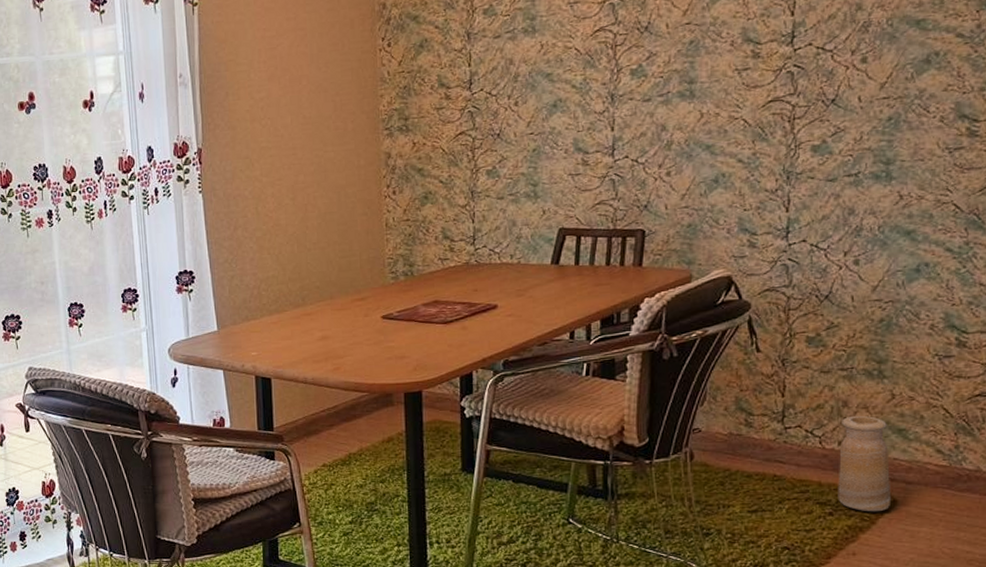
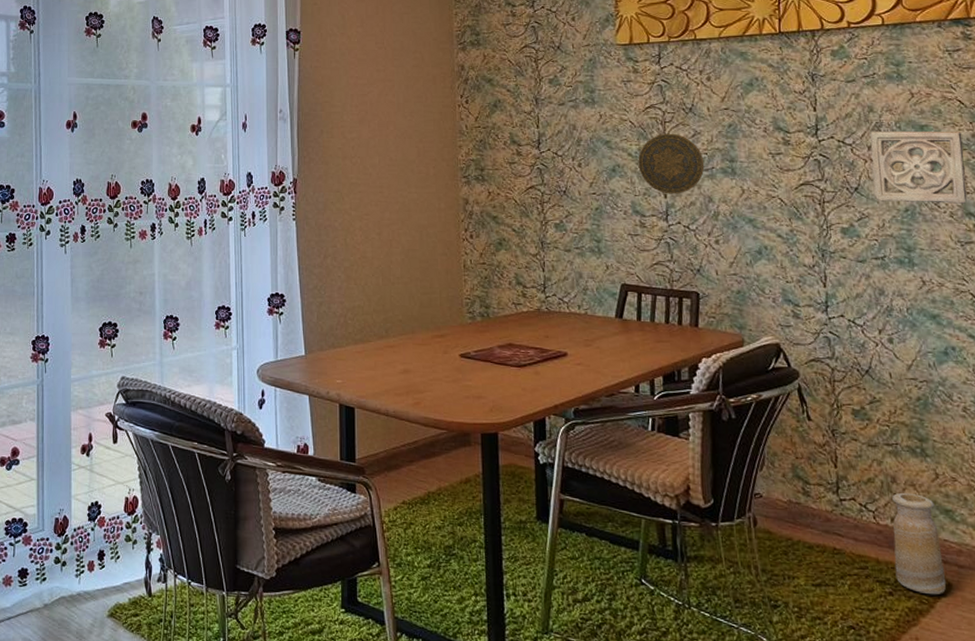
decorative plate: none [583,57,659,127] -> present [638,133,705,194]
wall ornament: none [854,22,965,112] -> present [870,130,967,204]

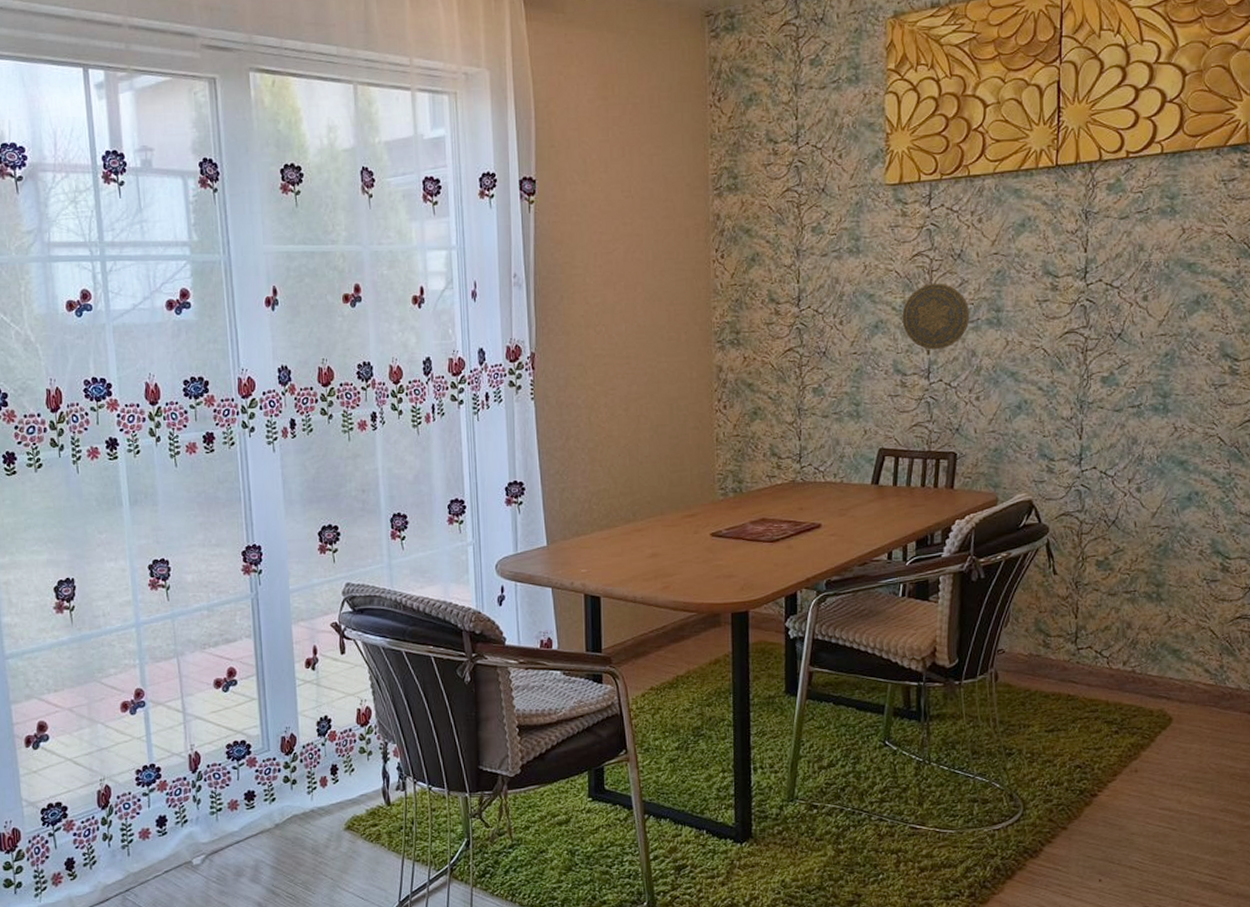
wall ornament: present [870,130,967,204] -> none [1137,268,1228,347]
vase: present [892,492,947,595] -> none [1122,636,1168,730]

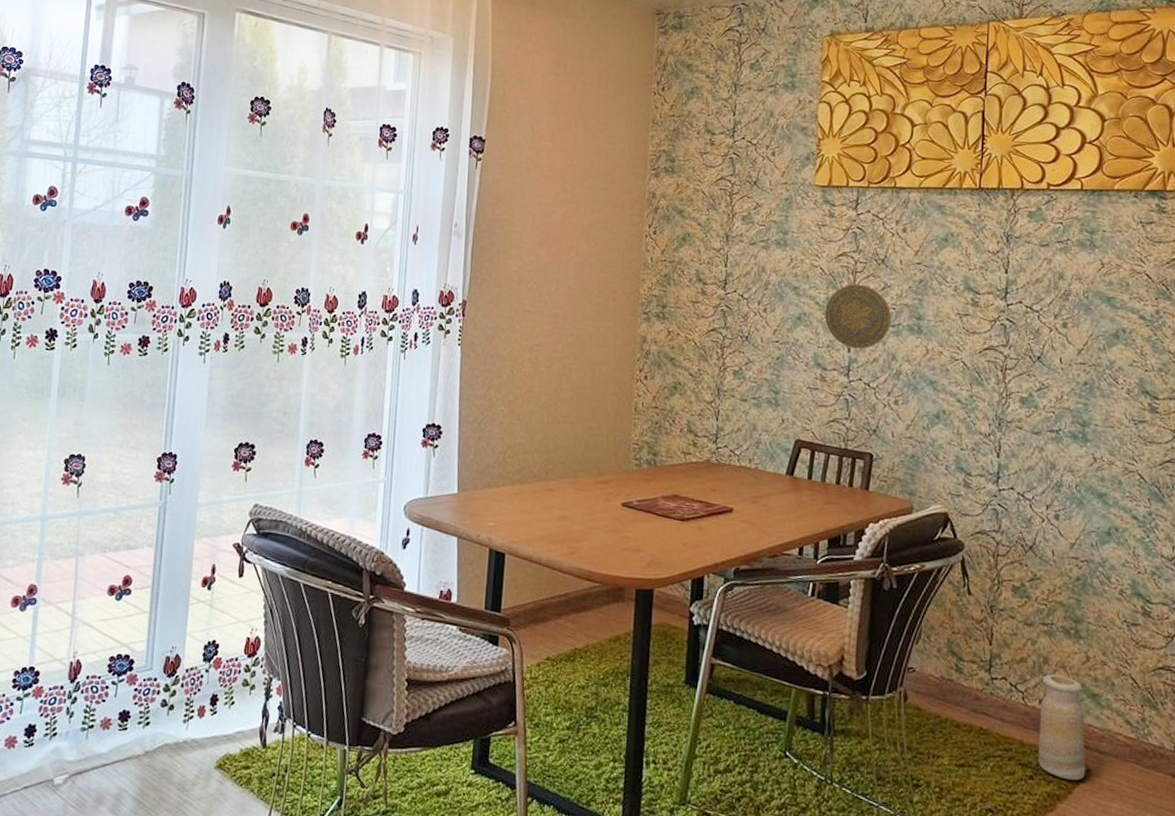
vase: none [1122,636,1168,730] -> present [1038,674,1086,781]

